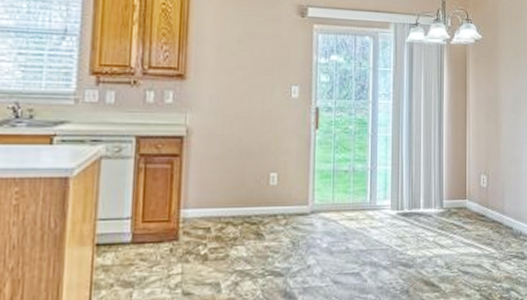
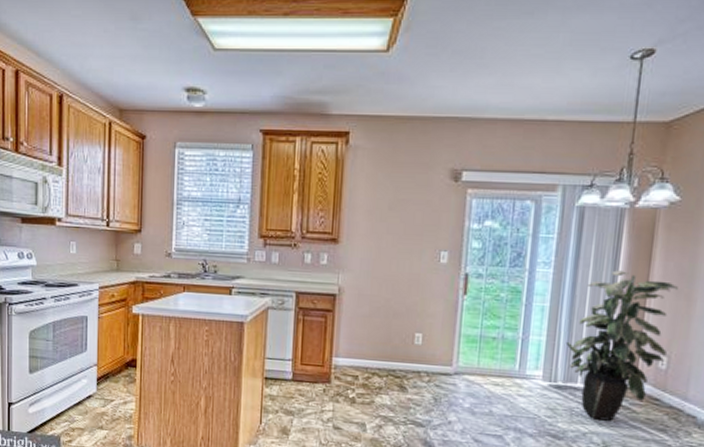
indoor plant: none [408,99,488,243] -> present [565,270,678,421]

